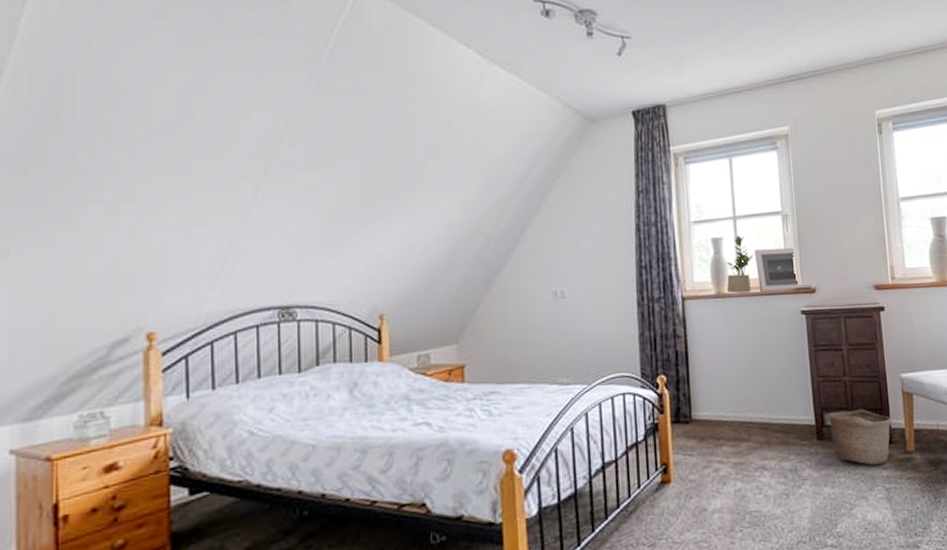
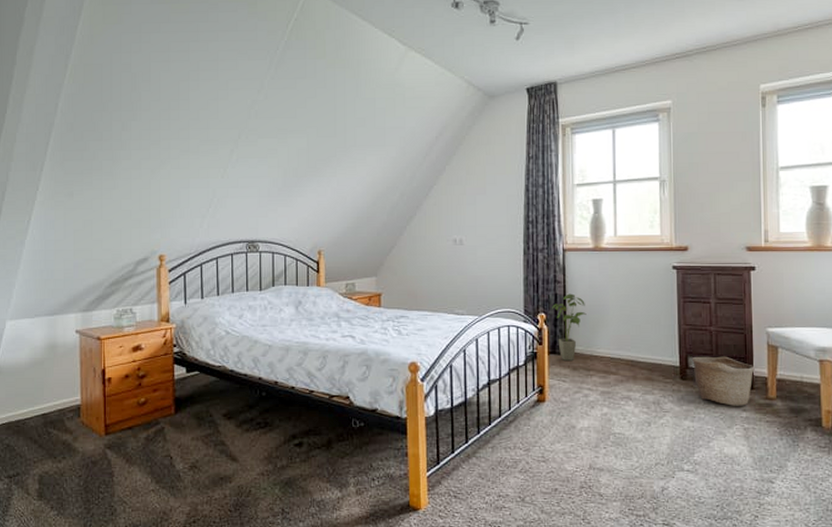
house plant: none [672,349,712,430] -> present [551,293,587,361]
potted plant: present [725,235,754,293] -> none [603,197,631,248]
picture frame: present [755,247,813,293] -> none [632,209,685,249]

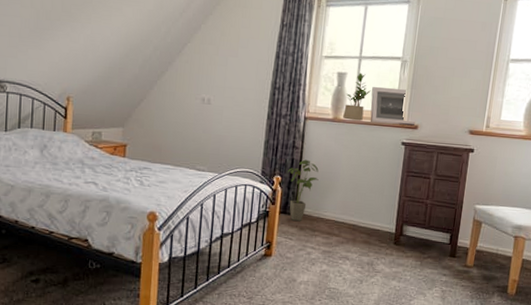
potted plant: none [603,197,631,248] -> present [342,72,371,121]
picture frame: none [632,209,685,249] -> present [370,86,416,126]
basket: present [692,356,755,406] -> none [406,225,460,271]

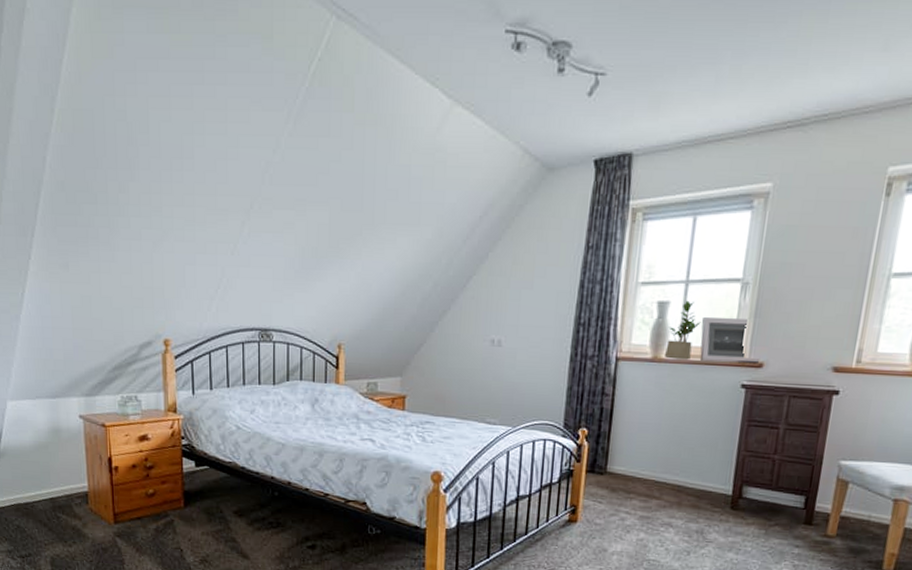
house plant: present [287,159,319,221] -> none [594,408,634,481]

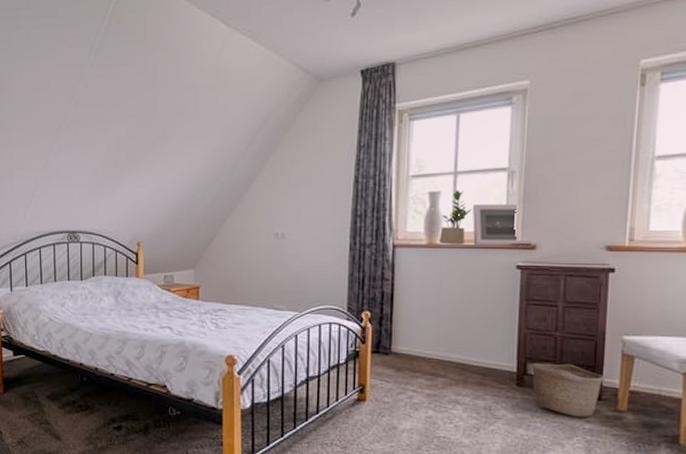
basket: none [746,486,818,542] -> present [532,362,605,417]

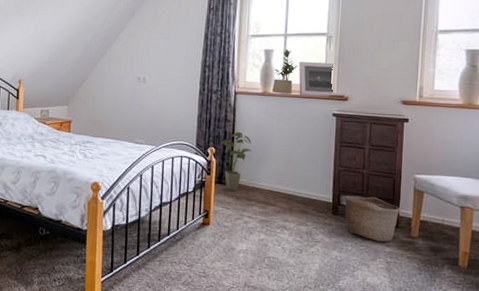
house plant: none [377,292,415,361] -> present [220,132,252,191]

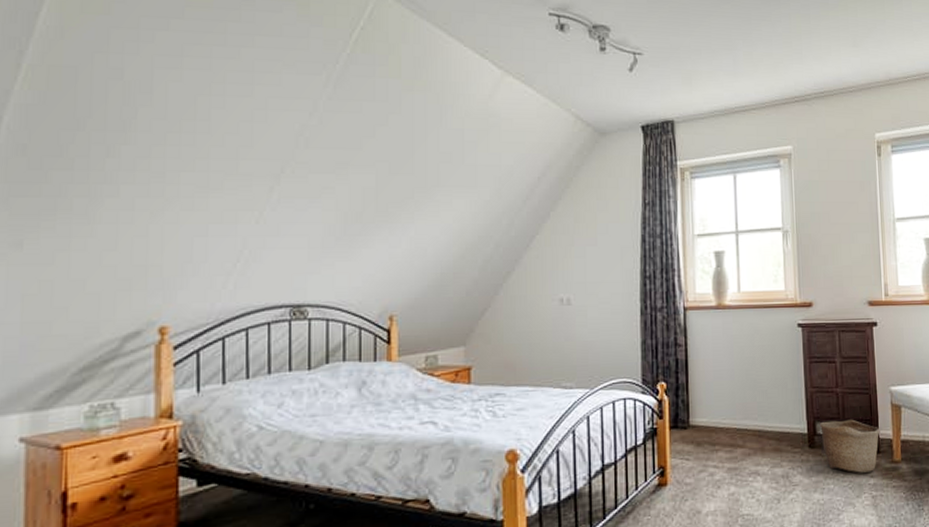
house plant: present [220,132,252,191] -> none [672,358,711,436]
potted plant: present [271,49,298,94] -> none [726,249,754,305]
picture frame: present [299,61,346,98] -> none [755,262,809,306]

